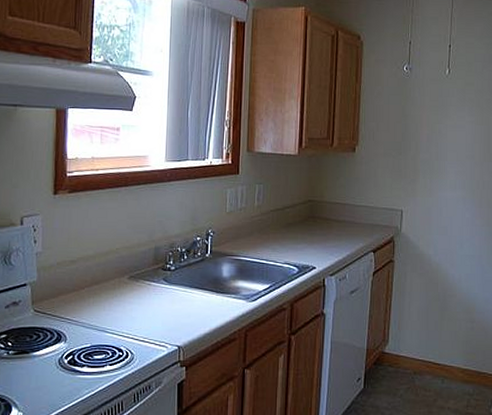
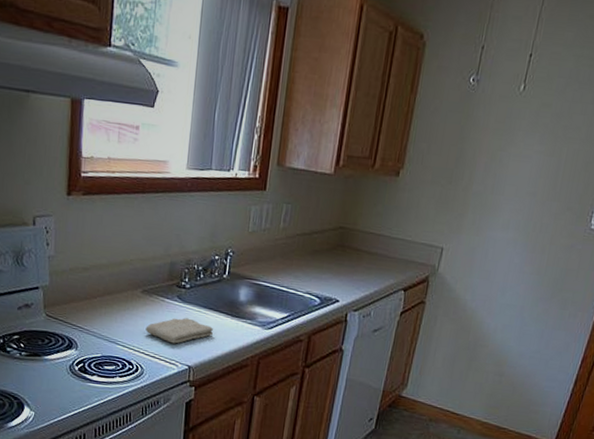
washcloth: none [134,299,200,326] -> present [145,318,213,344]

